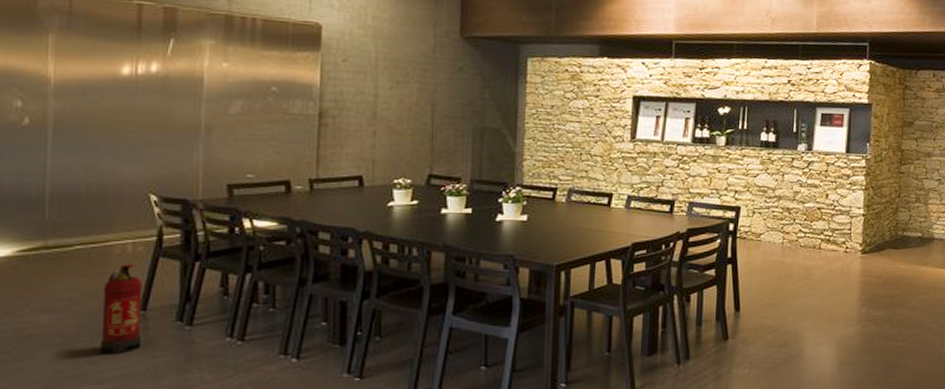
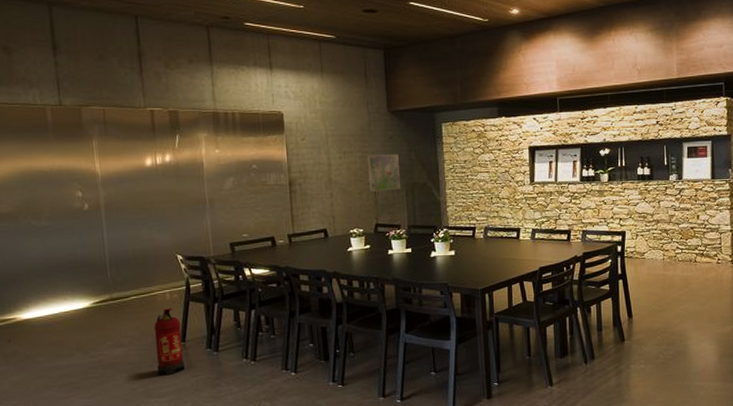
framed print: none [425,88,468,134] -> present [367,154,400,192]

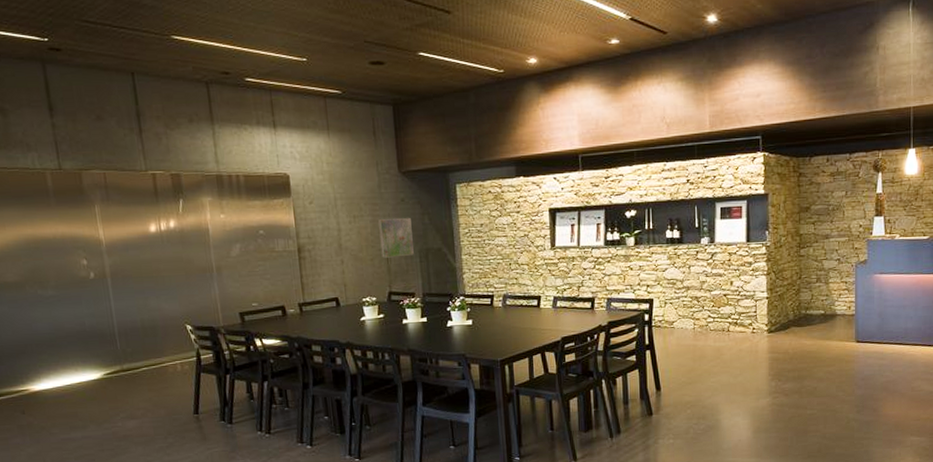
fire extinguisher: present [154,308,186,376] -> none [166,379,200,448]

